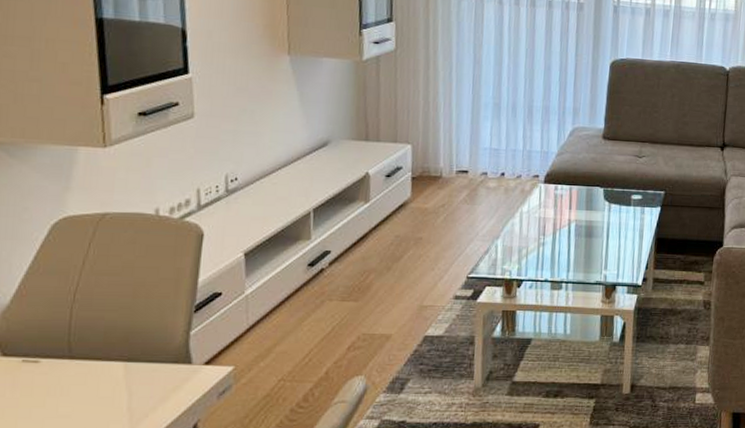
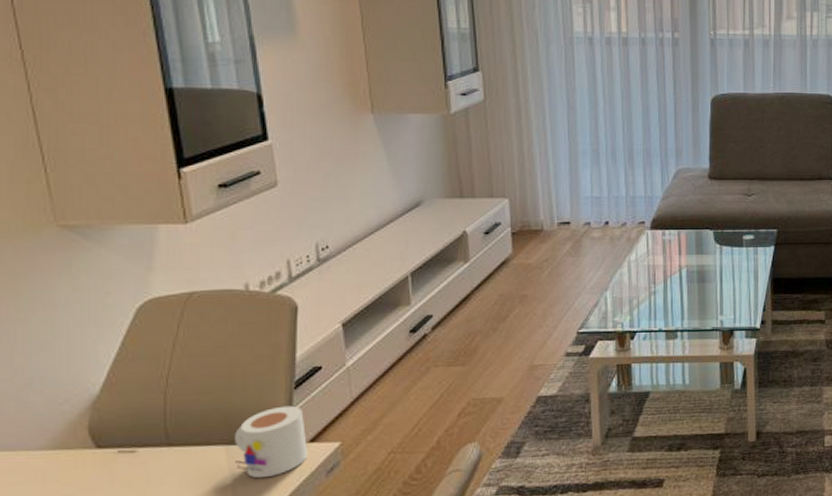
mug: none [132,328,202,396] -> present [235,405,307,478]

